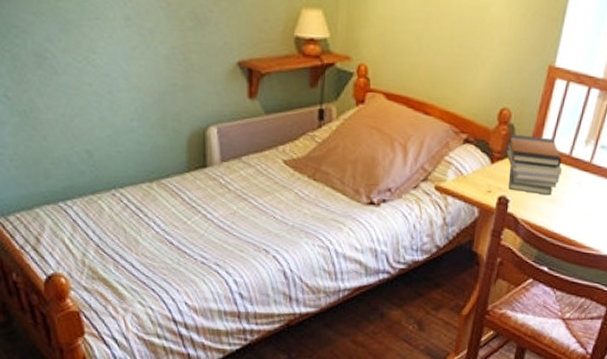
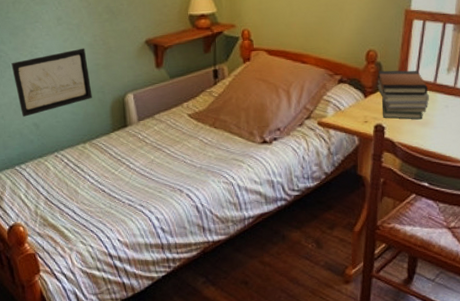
wall art: none [60,60,165,141] -> present [11,48,92,117]

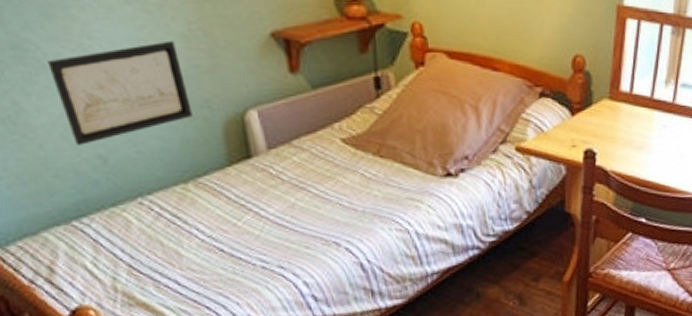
book stack: present [377,70,430,120] -> none [585,81,647,143]

